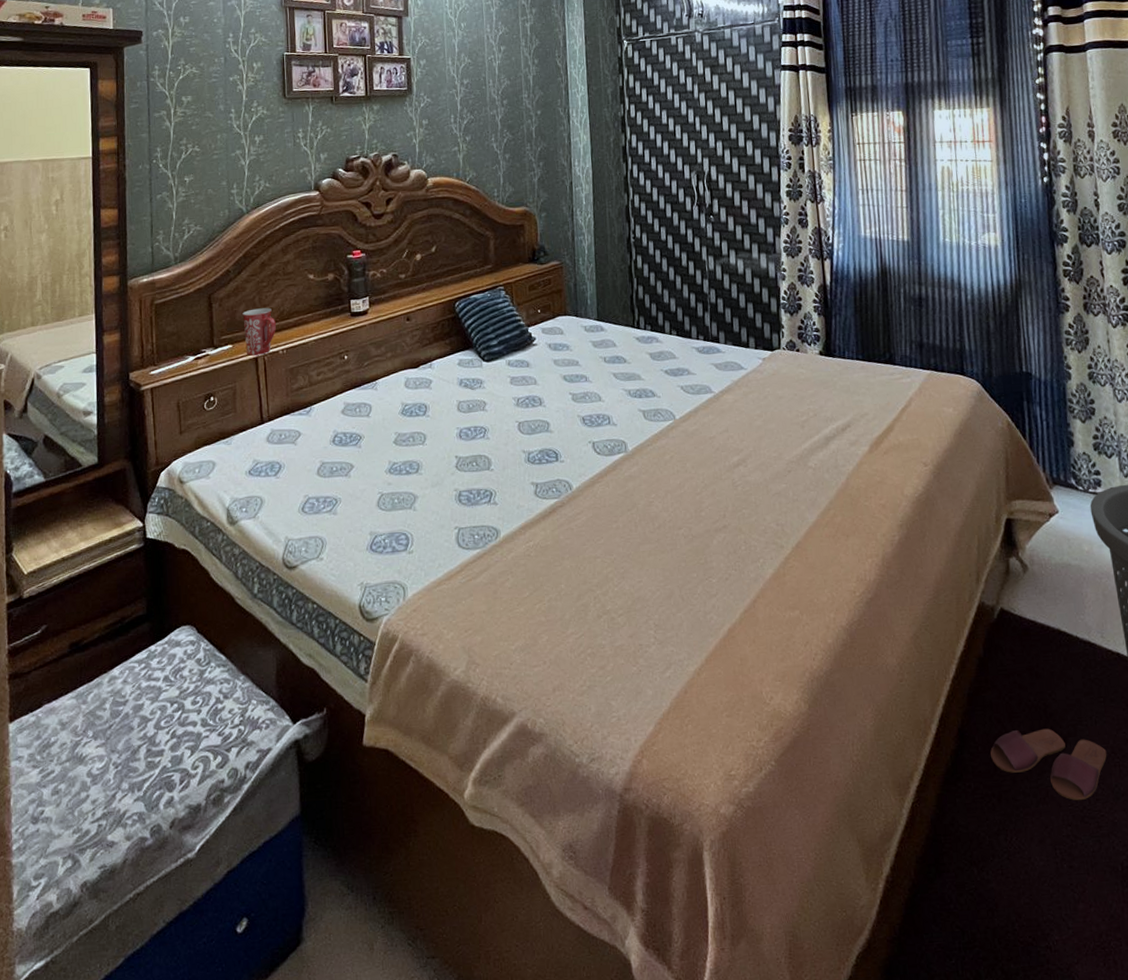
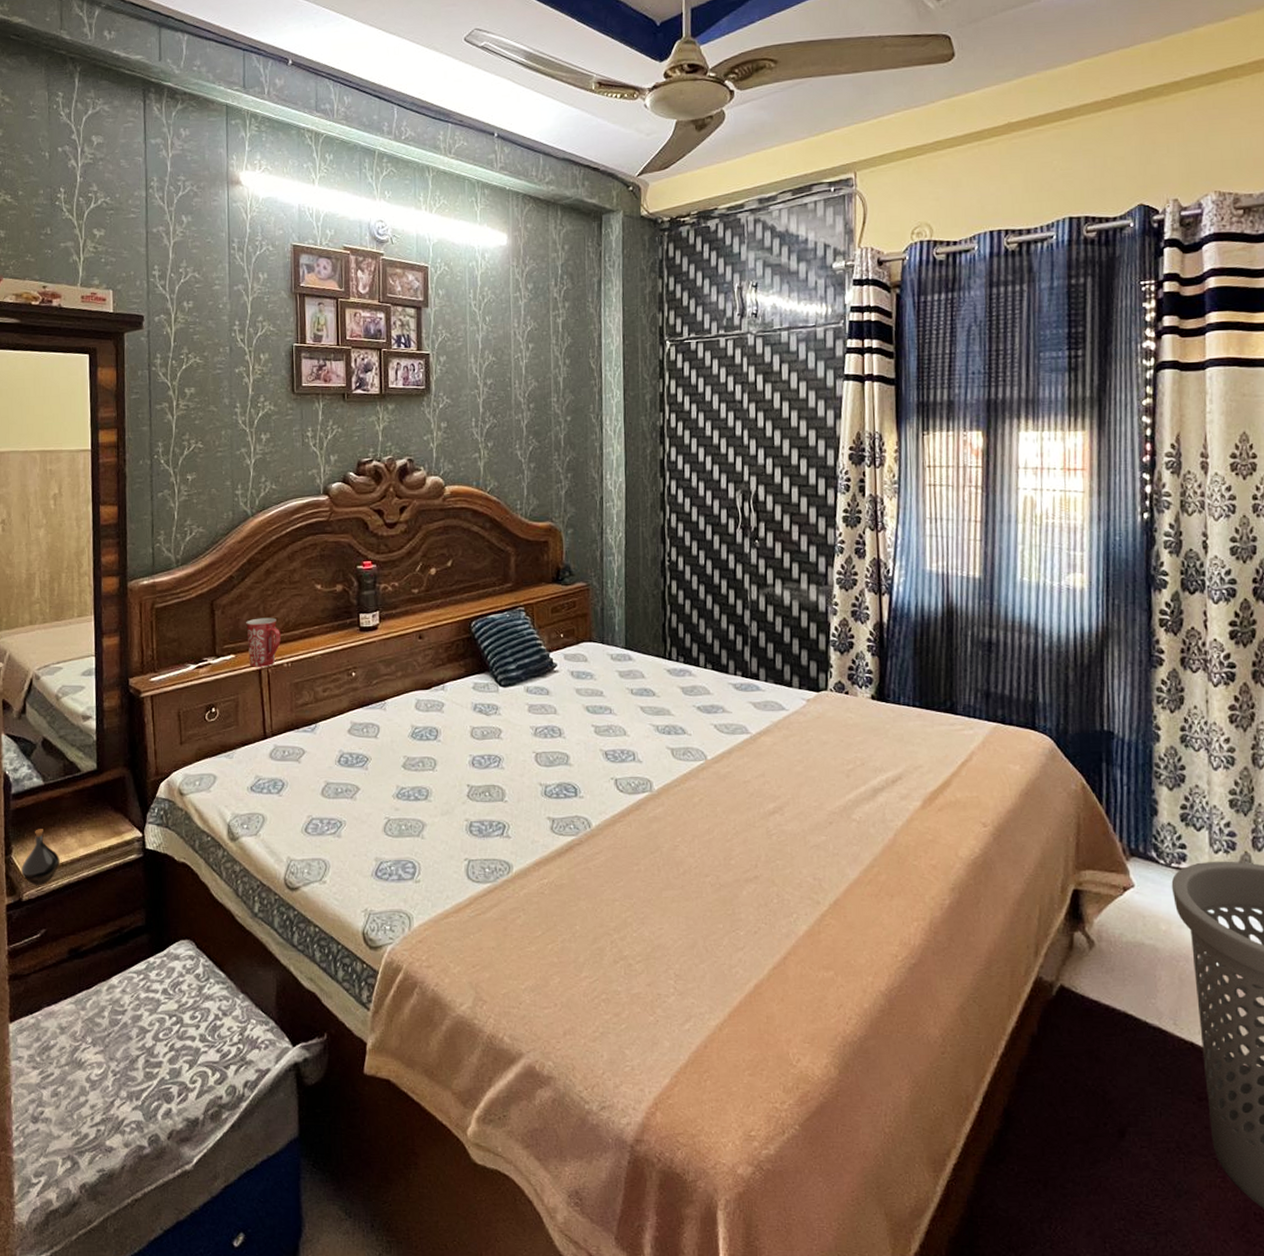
perfume bottle: none [22,525,61,582] -> present [21,829,60,885]
slippers: present [990,728,1107,801] -> none [1039,1115,1171,1195]

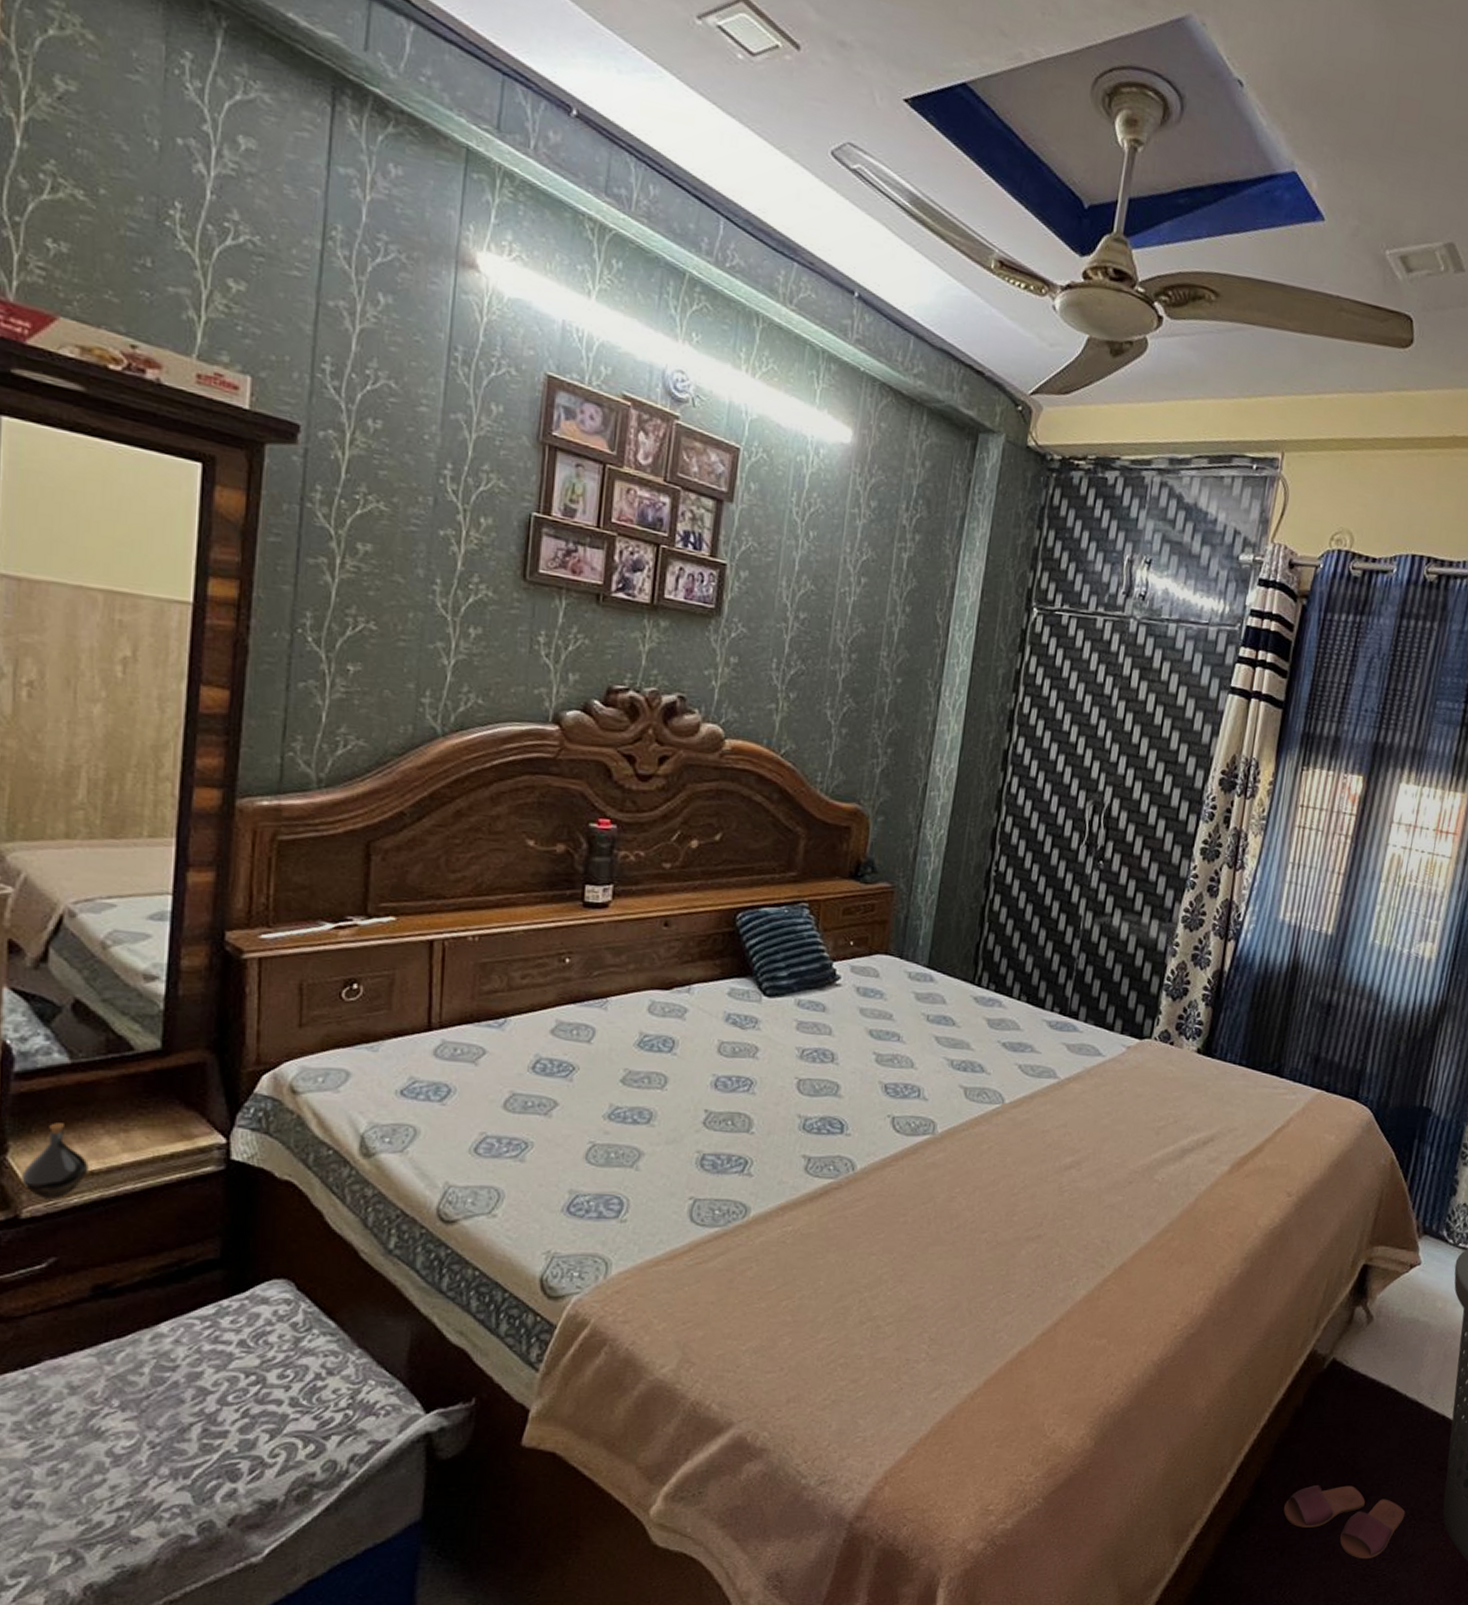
mug: present [246,617,281,667] -> none [416,872,468,938]
slippers: none [1039,1115,1171,1195] -> present [1283,1485,1406,1560]

